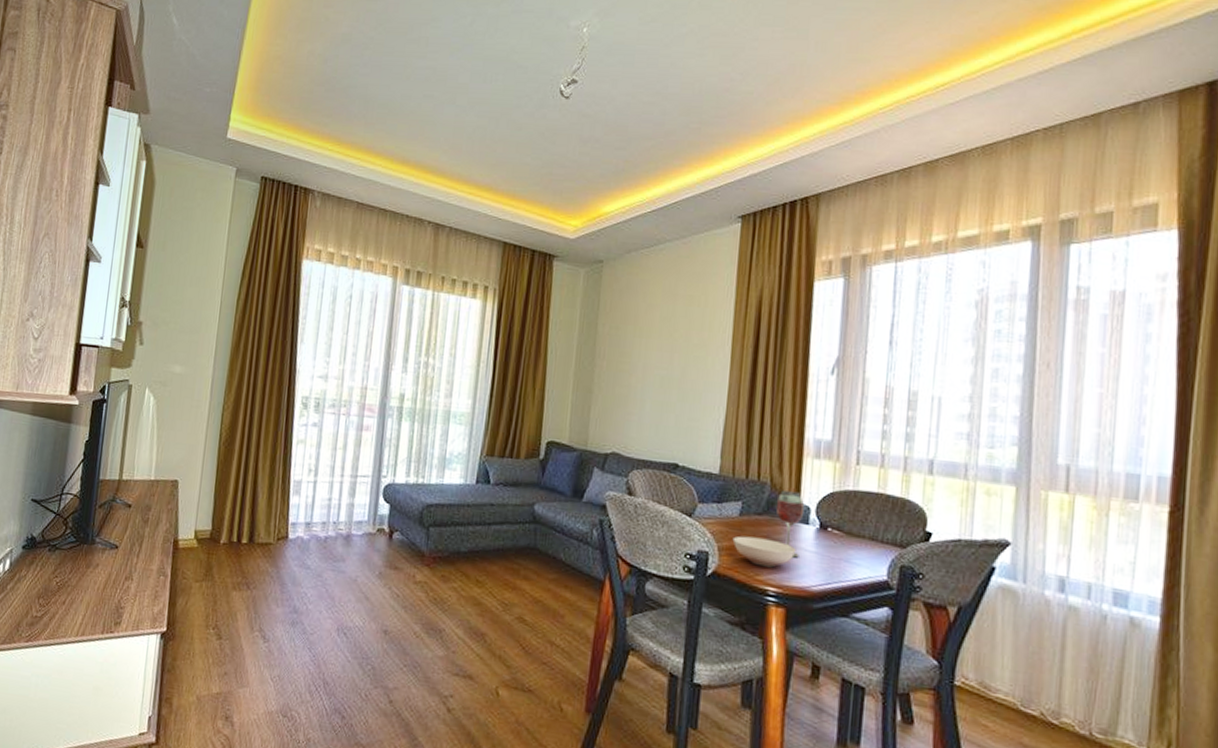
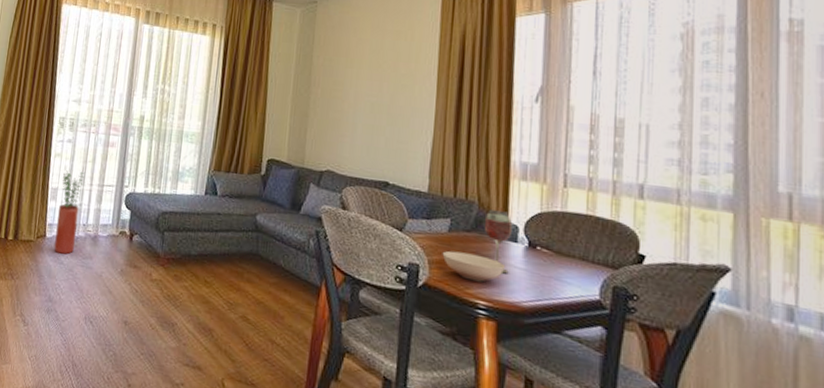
vase: none [298,456,334,558] -> present [54,168,84,255]

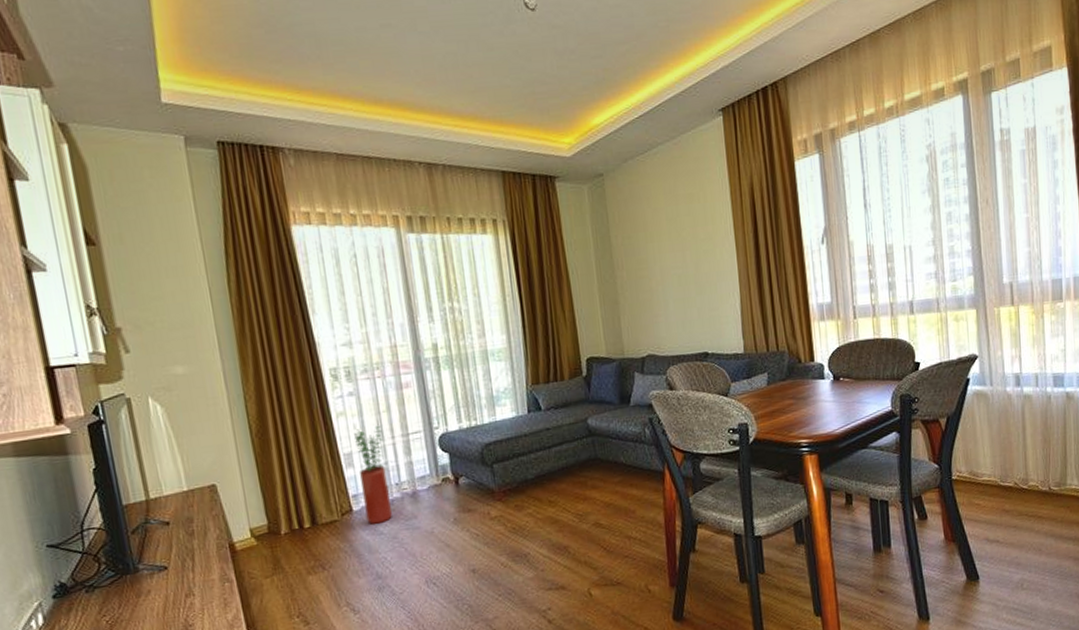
bowl: present [442,250,506,282] -> none [765,399,818,424]
wineglass: present [484,209,513,274] -> none [795,353,821,410]

